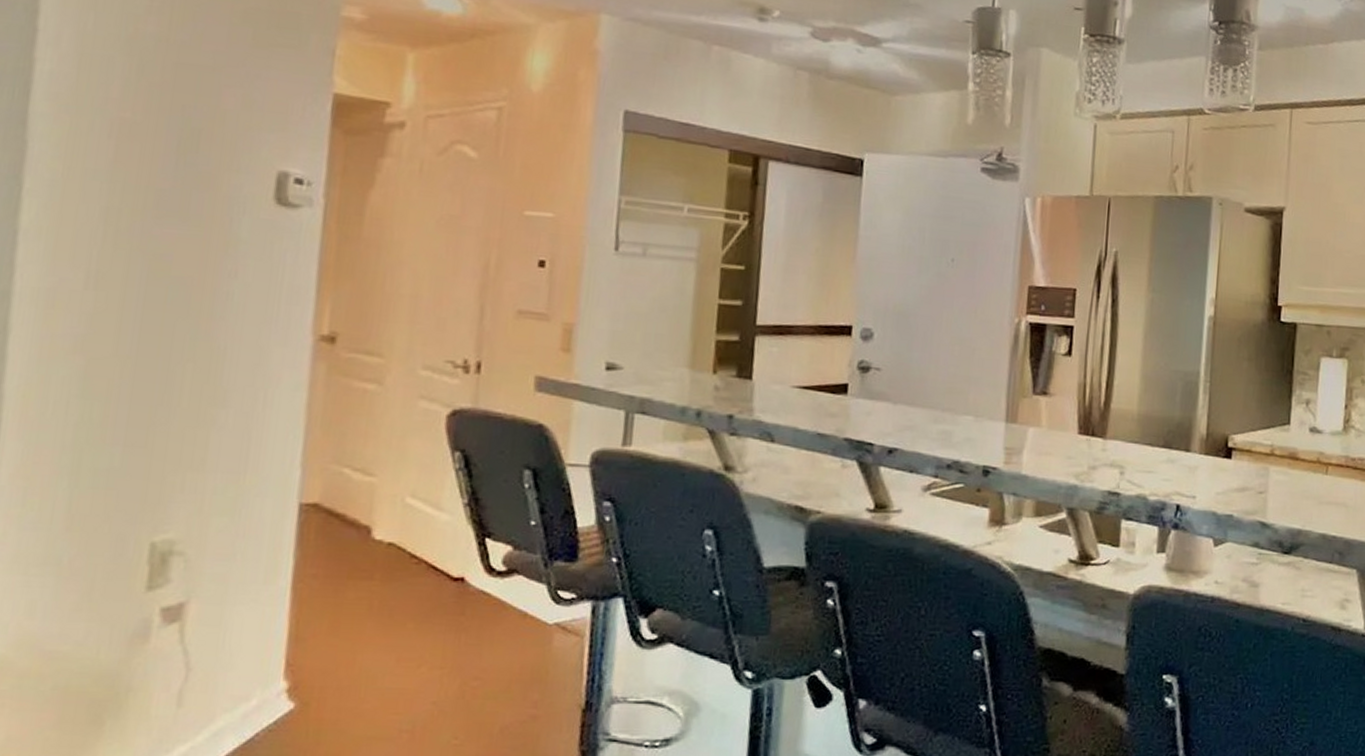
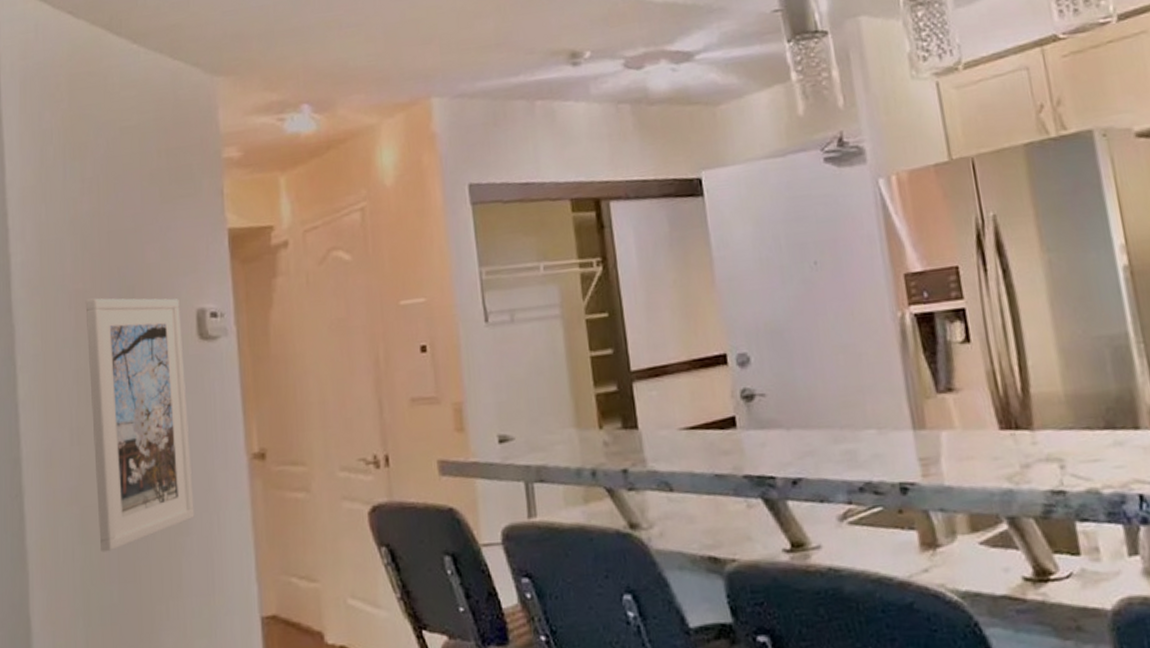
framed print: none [105,131,258,412] -> present [85,298,195,553]

